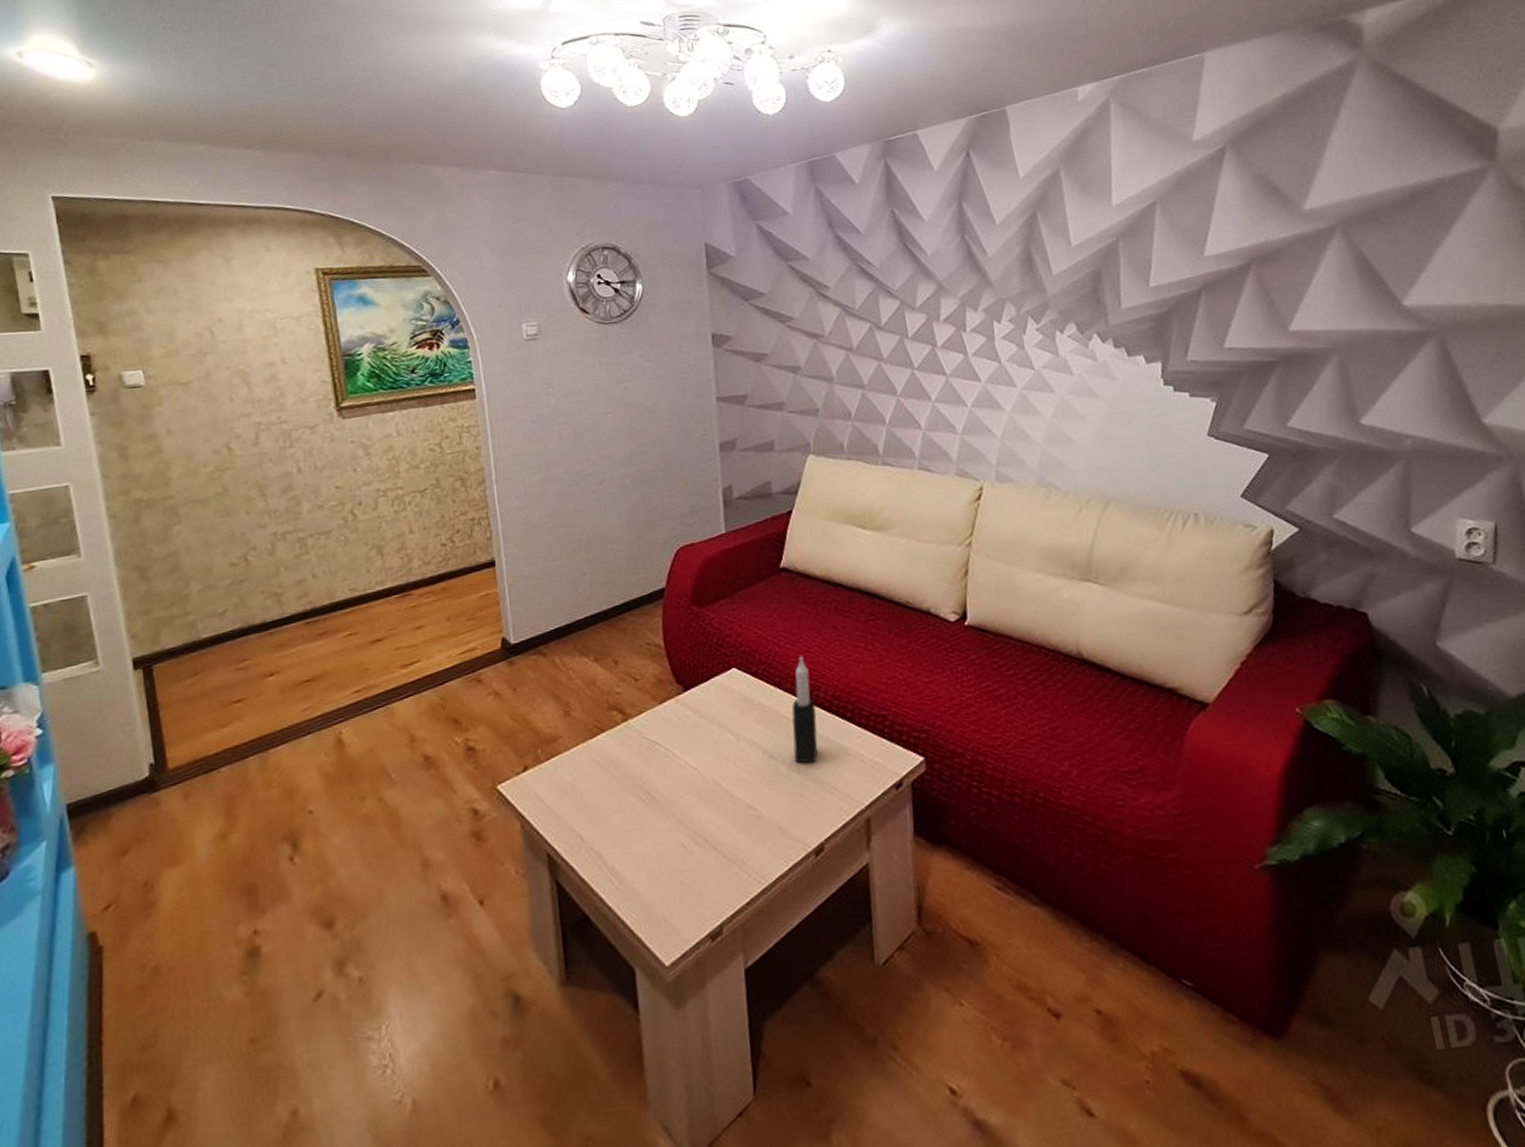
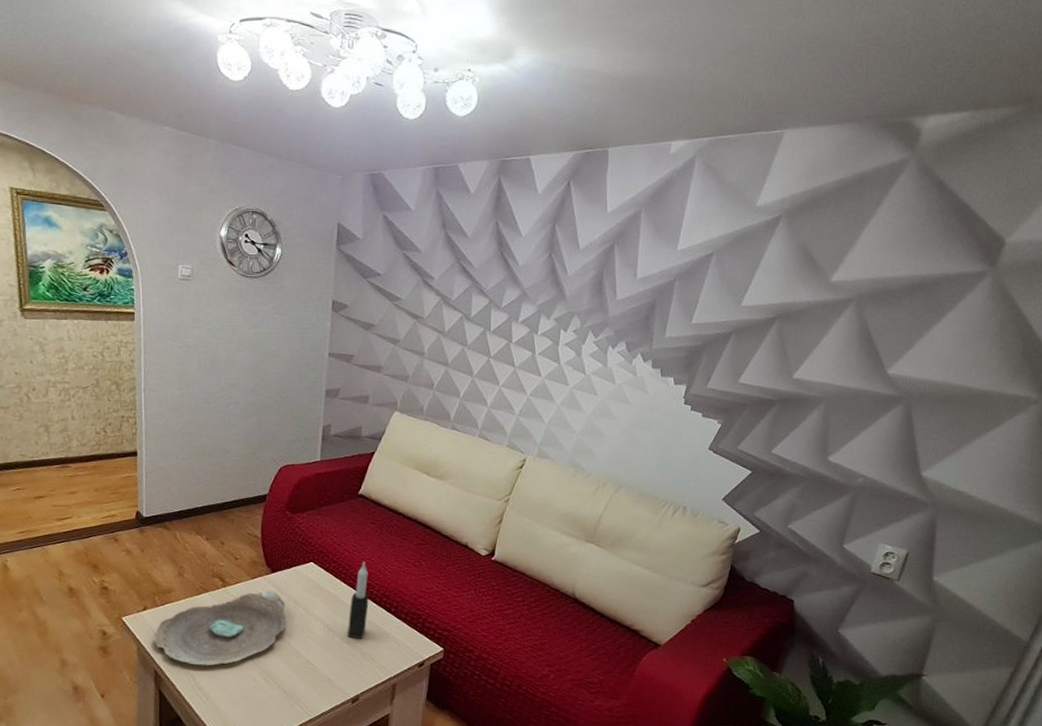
decorative bowl: none [541,715,713,837] -> present [153,591,287,666]

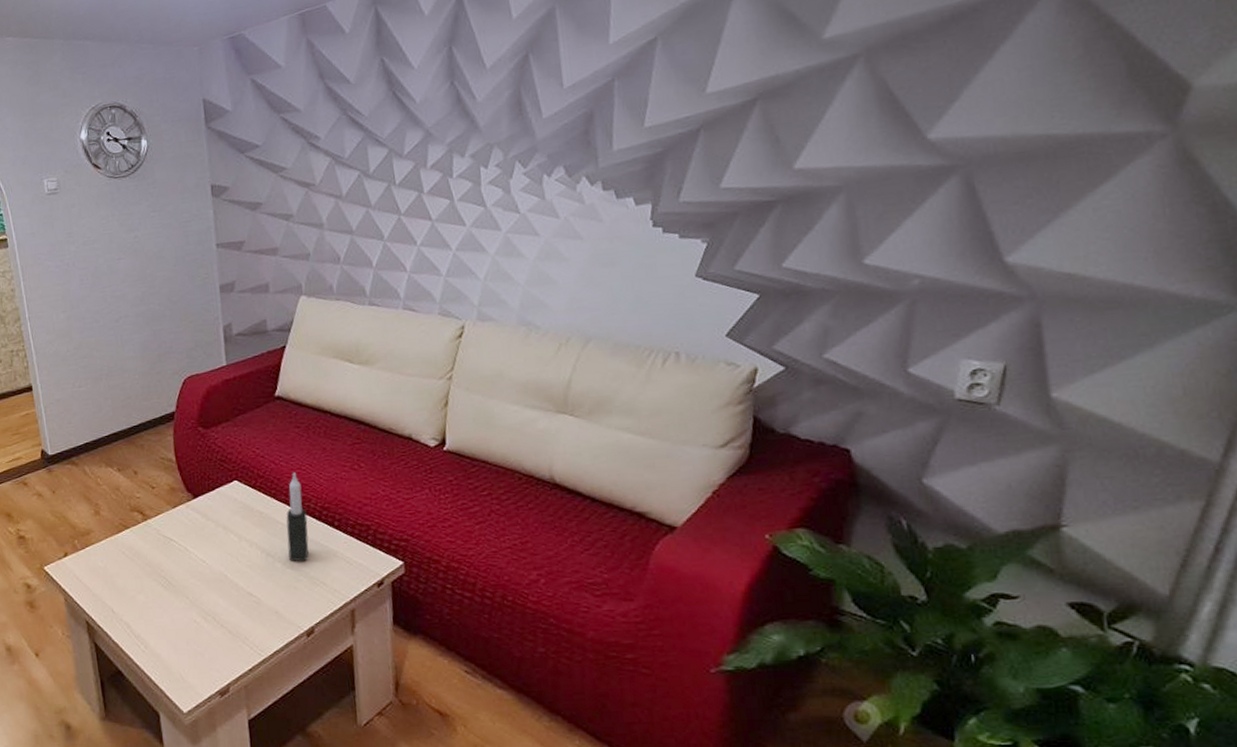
decorative bowl: present [153,591,287,666] -> none [79,518,219,611]

